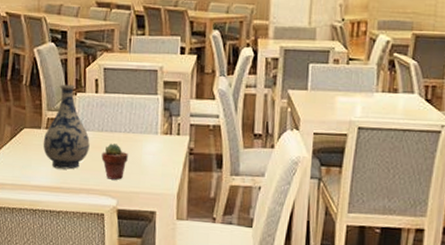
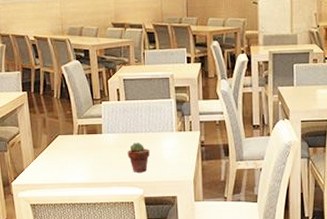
vase: present [43,84,90,170] -> none [76,95,116,167]

